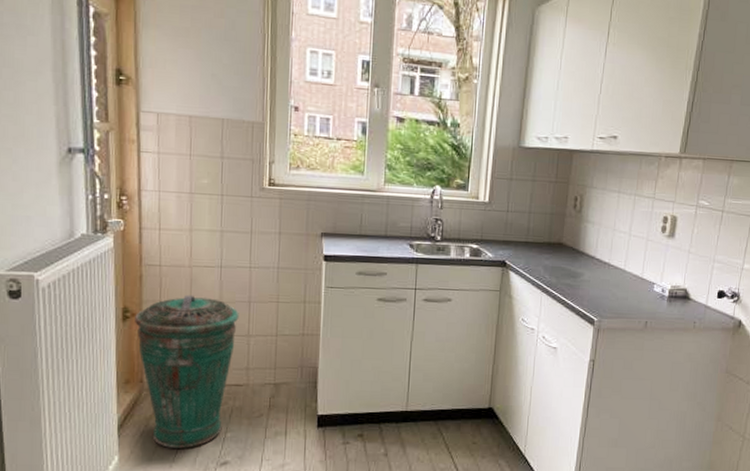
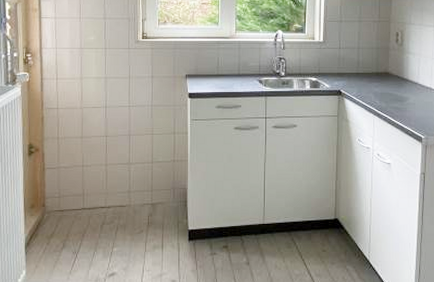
trash can: present [135,294,239,448] -> none [38,131,121,262]

